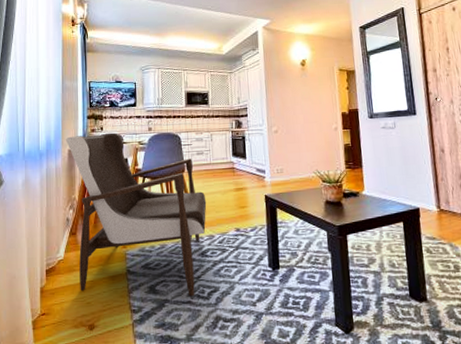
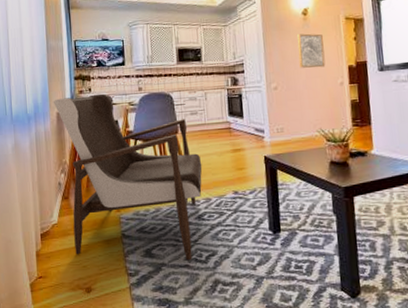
wall art: none [296,82,321,114] -> present [297,33,326,68]

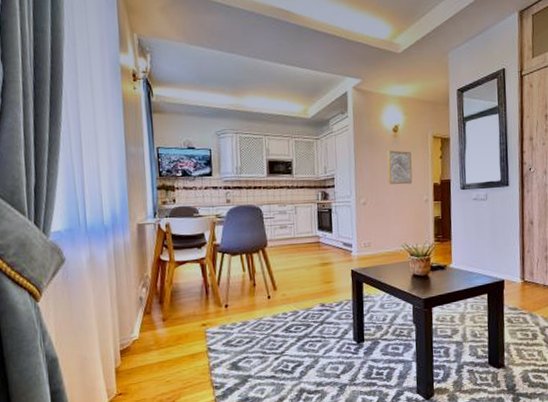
armchair: present [53,94,203,261] -> none [133,206,291,372]

